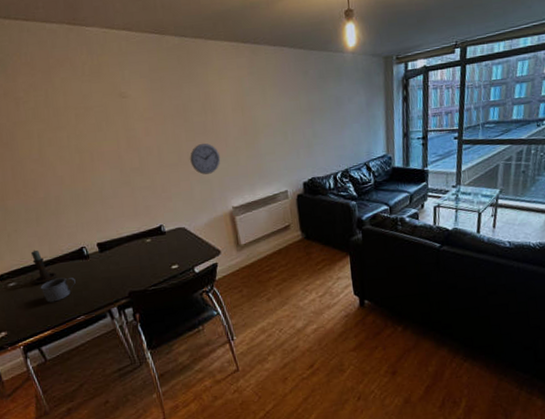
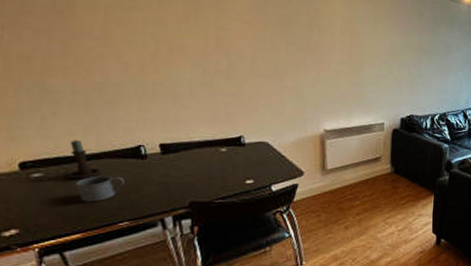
wall clock: present [190,143,221,175] -> none [286,59,320,92]

